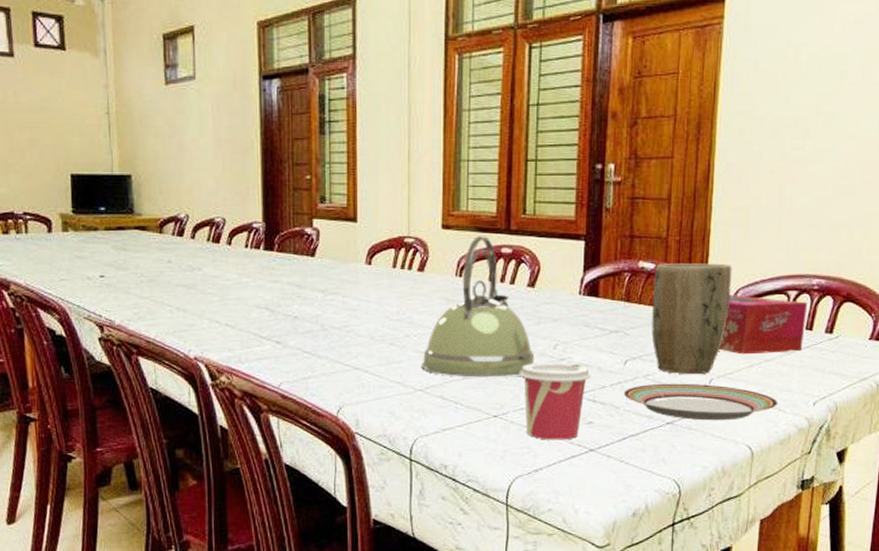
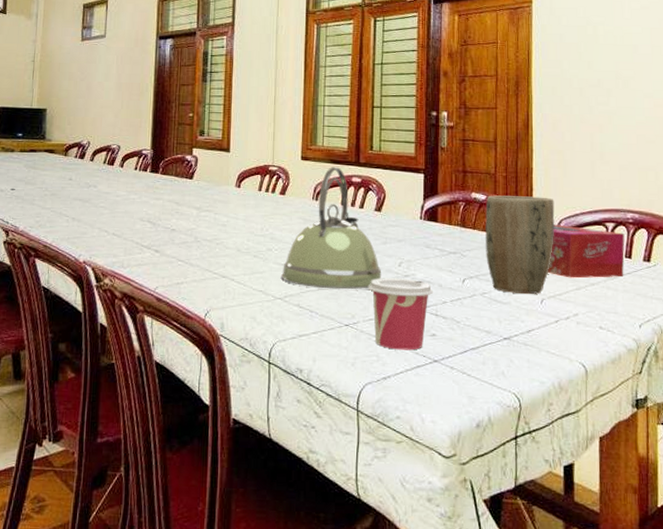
plate: present [623,383,779,421] -> none [463,301,607,339]

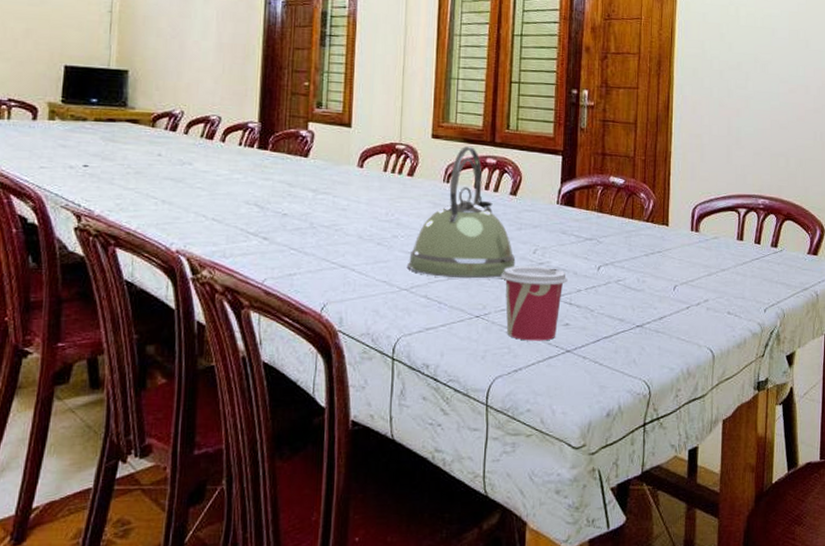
plant pot: present [485,195,555,294] -> none [622,179,691,280]
tissue box: present [548,224,625,279] -> none [681,210,756,264]

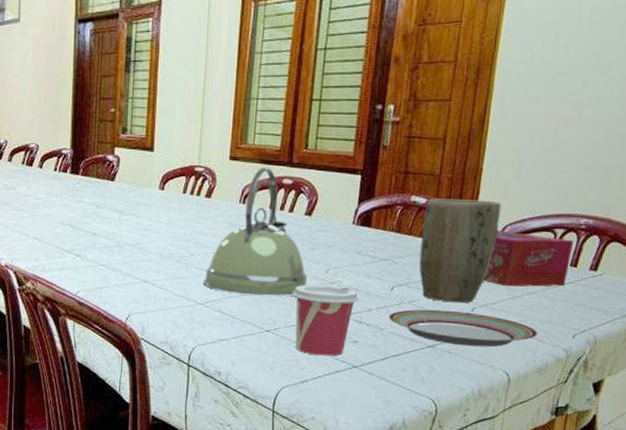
plate: none [597,288,735,325] -> present [388,309,538,347]
plant pot: none [622,179,691,280] -> present [419,198,502,303]
tissue box: none [681,210,756,264] -> present [483,230,574,287]

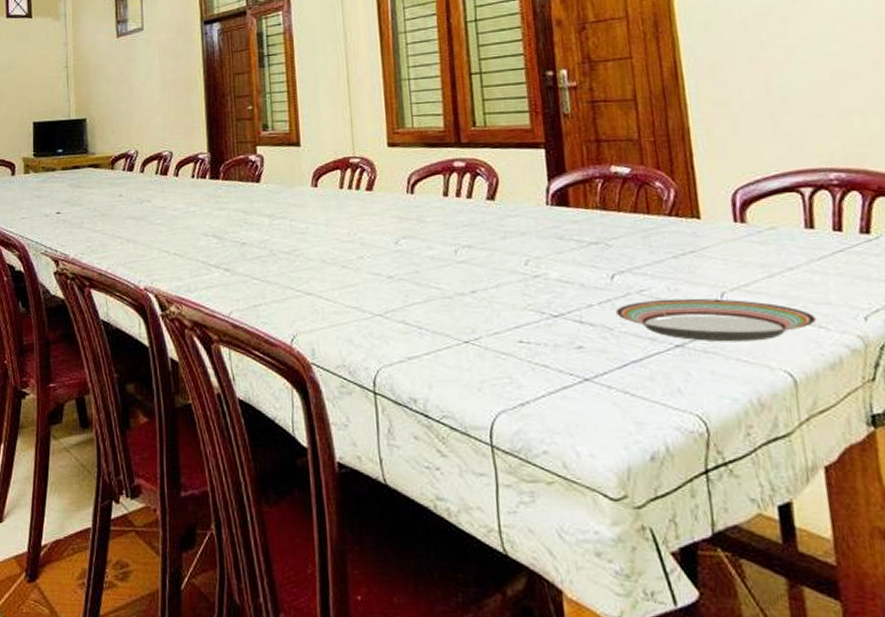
kettle: present [204,167,308,296] -> none [378,151,505,300]
cup: present [293,284,359,356] -> none [489,279,573,369]
plant pot: present [419,198,502,303] -> none [631,162,730,288]
tissue box: present [483,230,574,287] -> none [725,195,834,263]

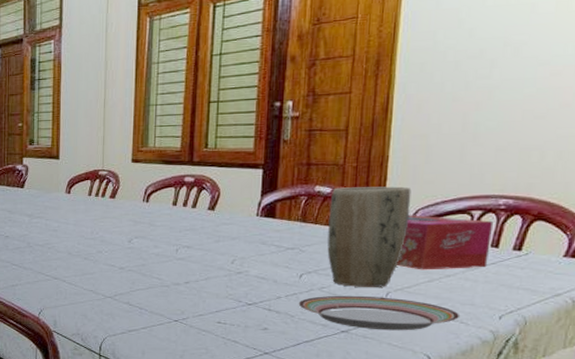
plant pot: none [631,162,730,288] -> present [327,186,412,287]
tissue box: none [725,195,834,263] -> present [397,215,494,270]

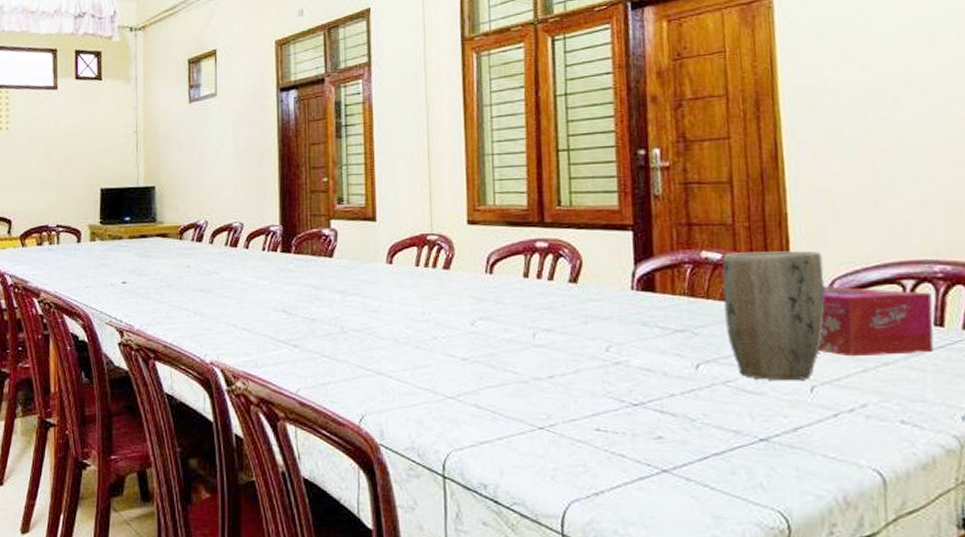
plate: present [298,295,461,331] -> none [698,391,912,438]

